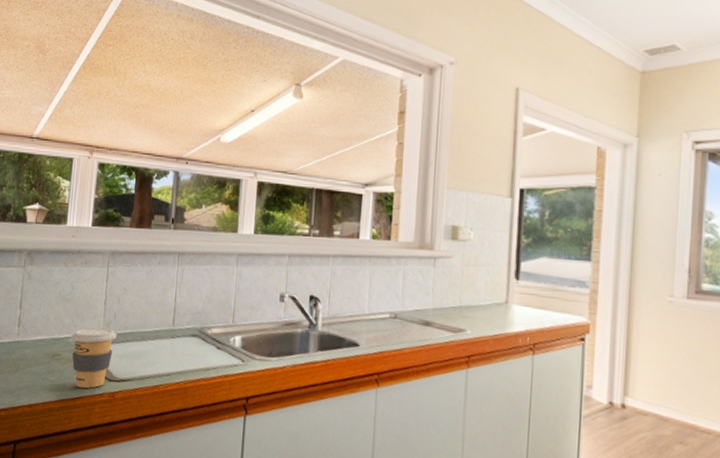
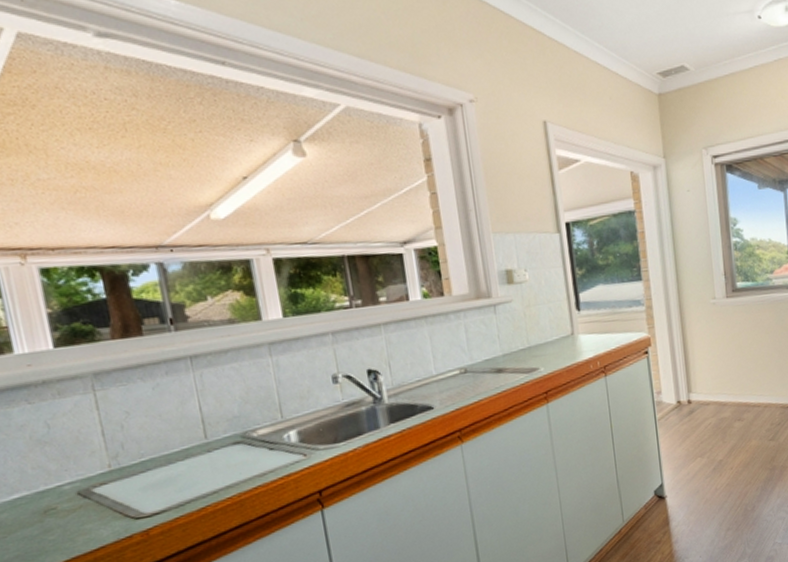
coffee cup: present [70,327,117,389] -> none [64,461,133,538]

